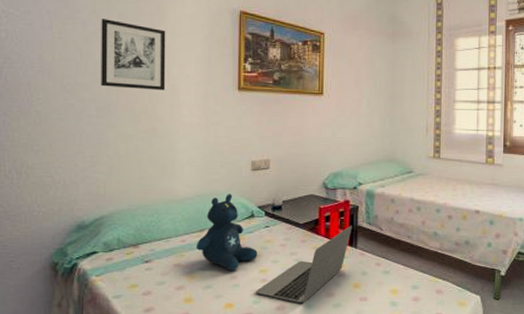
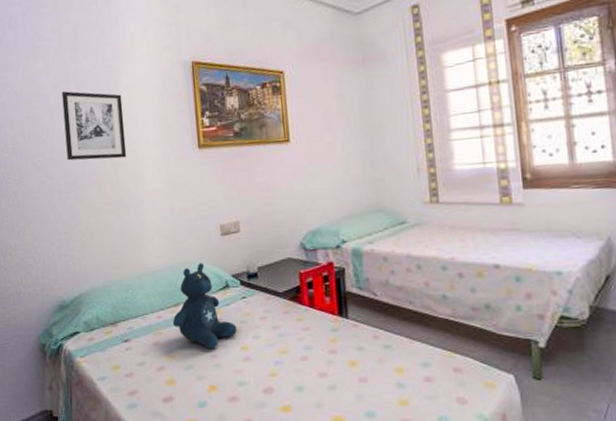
laptop: present [255,225,352,304] -> none [238,291,340,386]

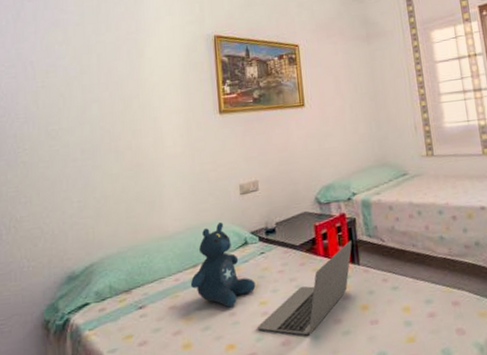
wall art: present [62,91,127,161] -> none [81,61,148,129]
laptop: none [238,291,340,386] -> present [256,240,352,335]

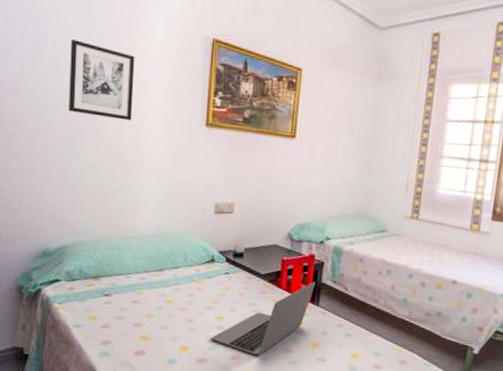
wall art: none [81,61,148,129] -> present [69,39,135,121]
stuffed bear: present [190,222,256,308] -> none [154,235,216,315]

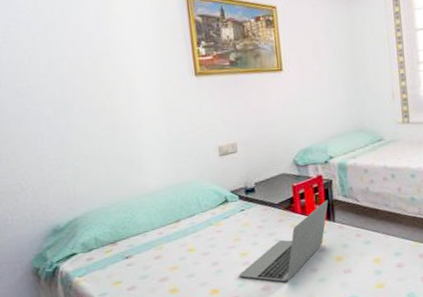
wall art: present [69,39,135,121] -> none [44,16,121,88]

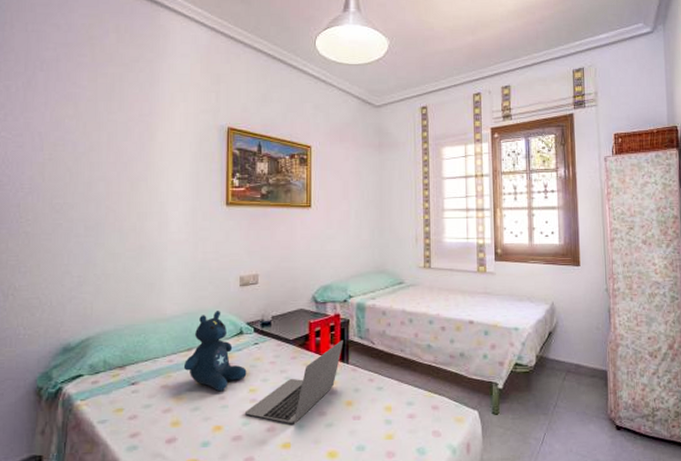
stuffed bear: none [173,182,237,258] -> present [183,311,247,392]

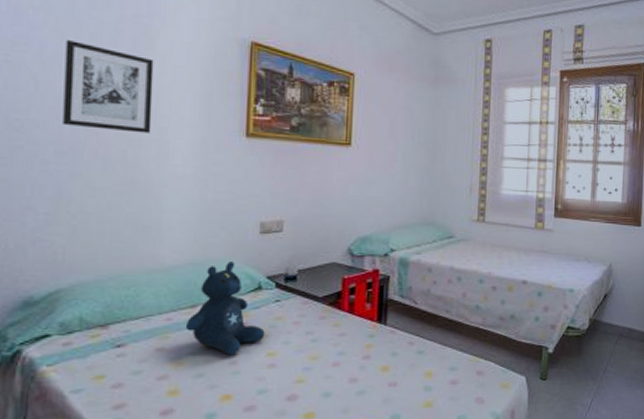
wall art: none [90,139,155,208] -> present [63,40,154,134]
laptop: present [244,339,343,424] -> none [260,298,382,392]

